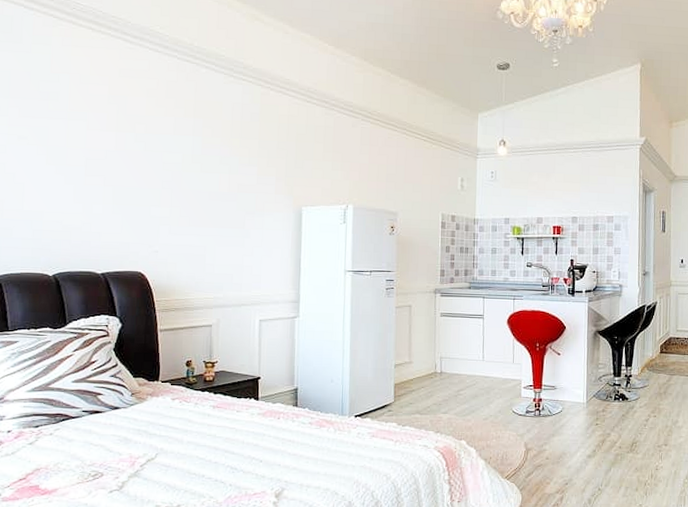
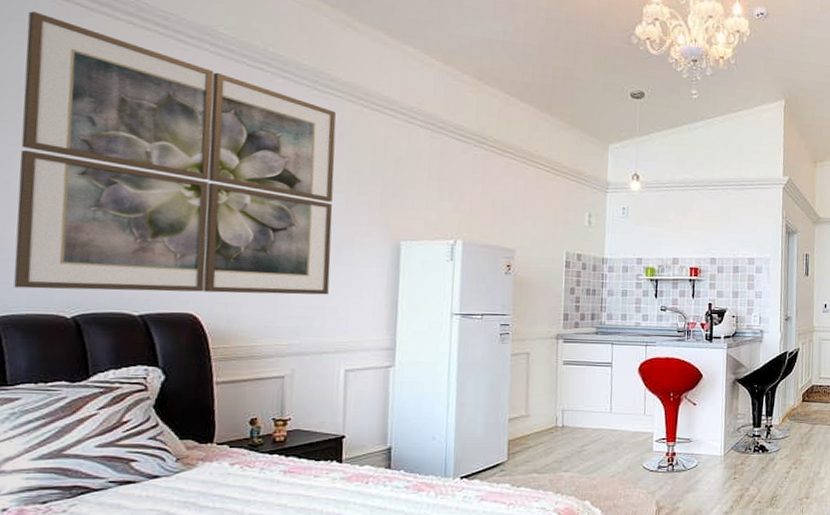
wall art: none [11,24,249,255] -> present [14,11,336,295]

